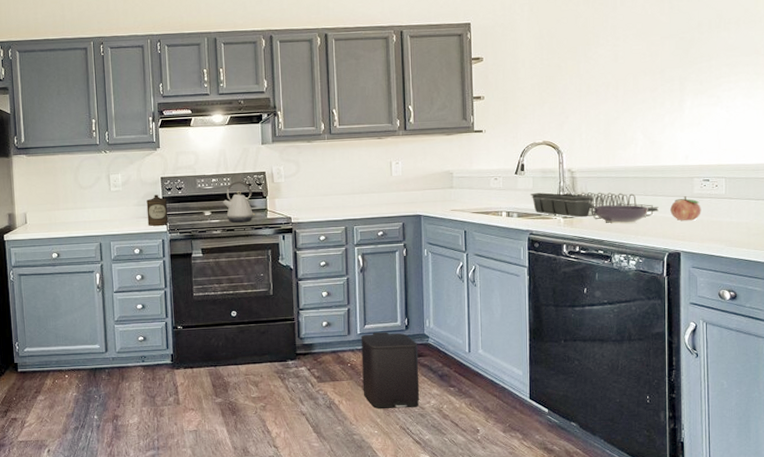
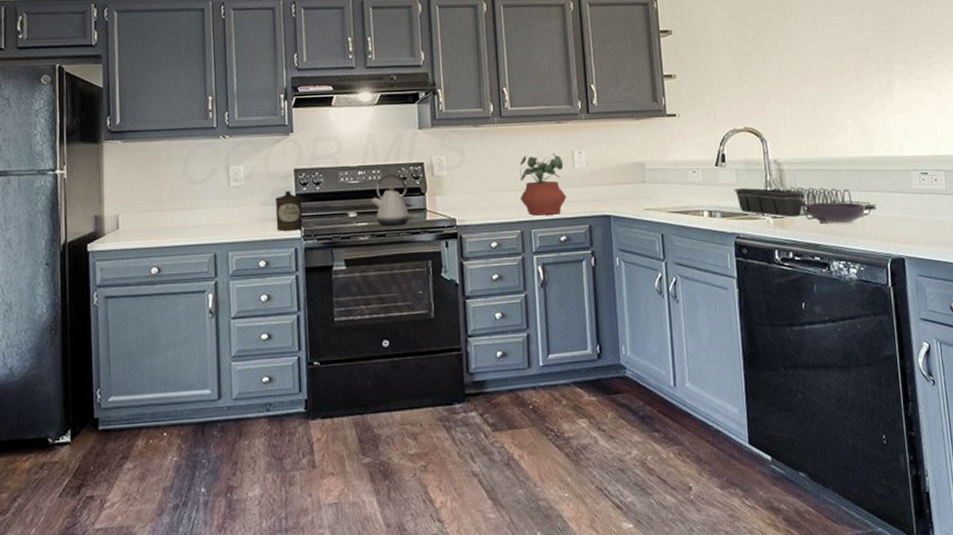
potted plant: none [345,163,385,215] -> present [519,153,567,216]
pedal bin: present [361,332,420,409] -> none [544,363,619,464]
fruit: present [670,196,701,221] -> none [889,192,923,221]

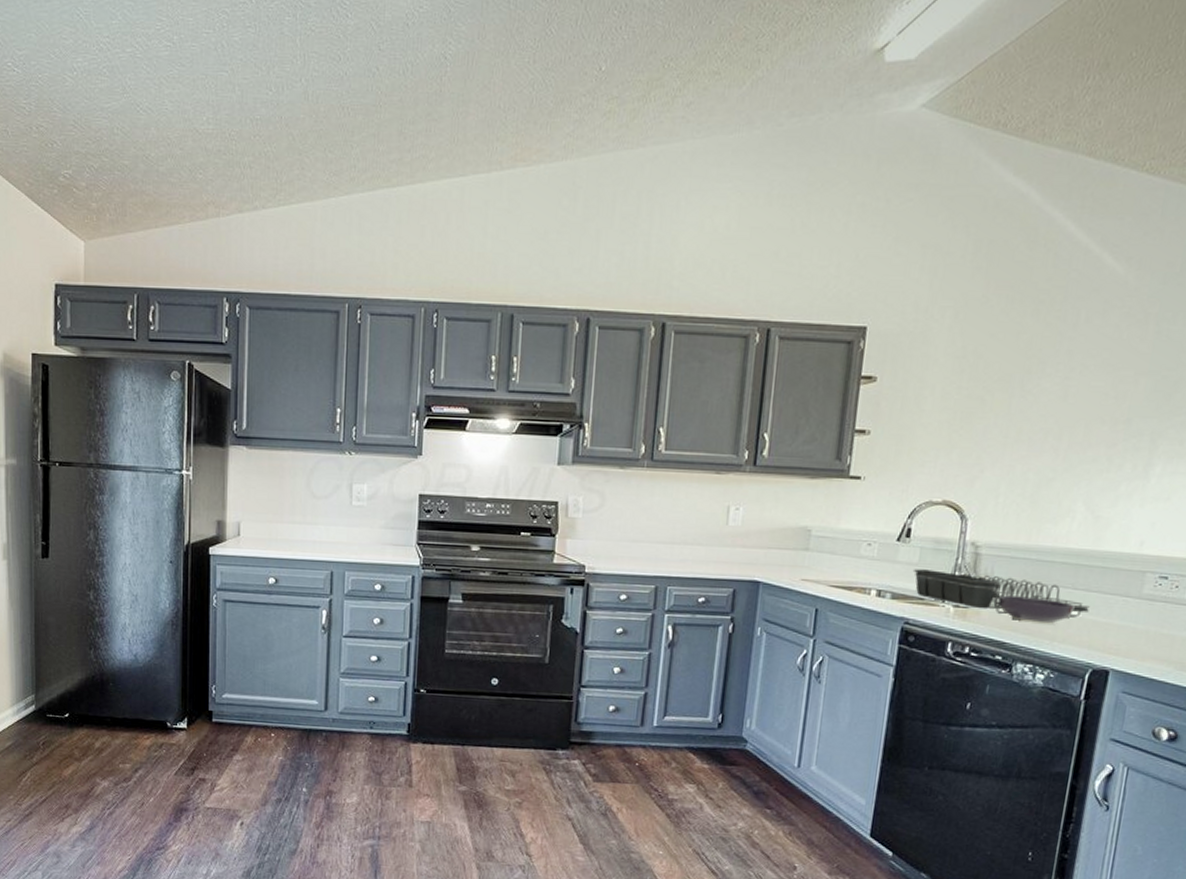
canister: present [275,191,303,231] -> none [395,516,425,558]
kettle: present [371,174,412,227] -> none [496,510,538,567]
potted plant: present [519,153,567,216] -> none [660,506,716,573]

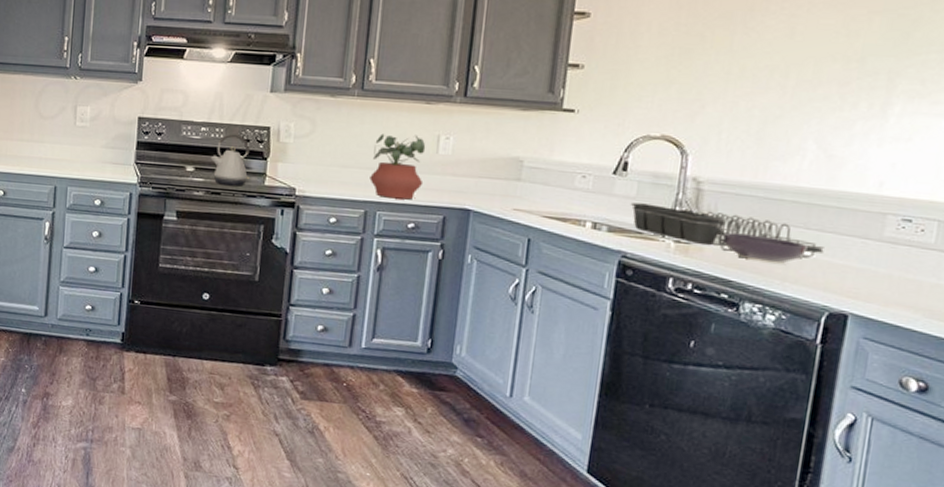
kettle: none [496,510,538,567] -> present [210,133,250,188]
potted plant: none [660,506,716,573] -> present [369,134,426,200]

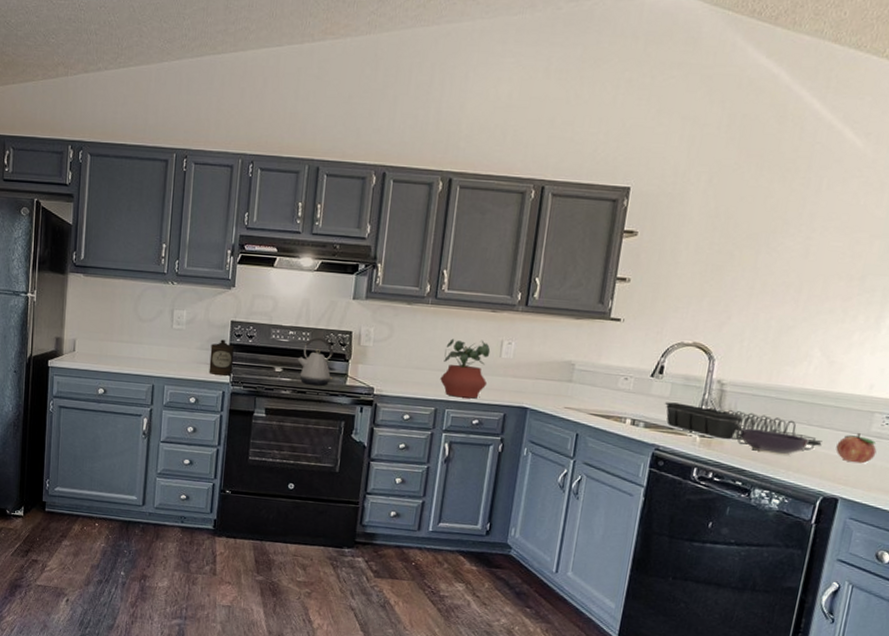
canister: none [115,137,143,176] -> present [209,339,235,376]
fruit: none [841,238,893,274] -> present [835,433,877,464]

